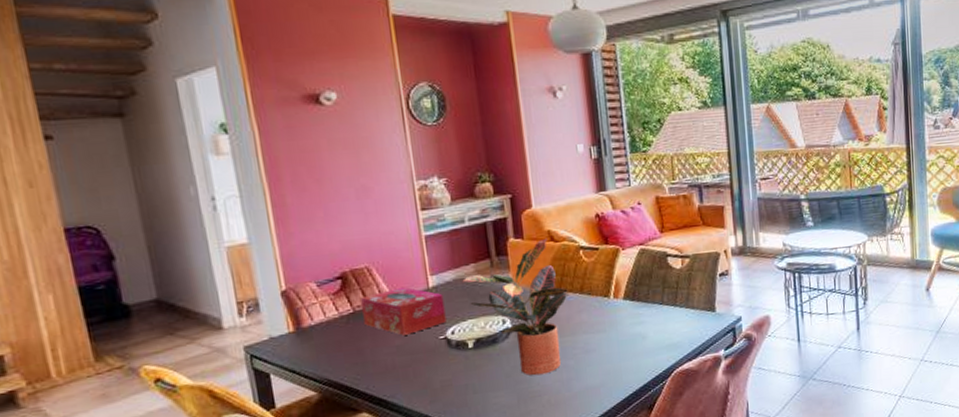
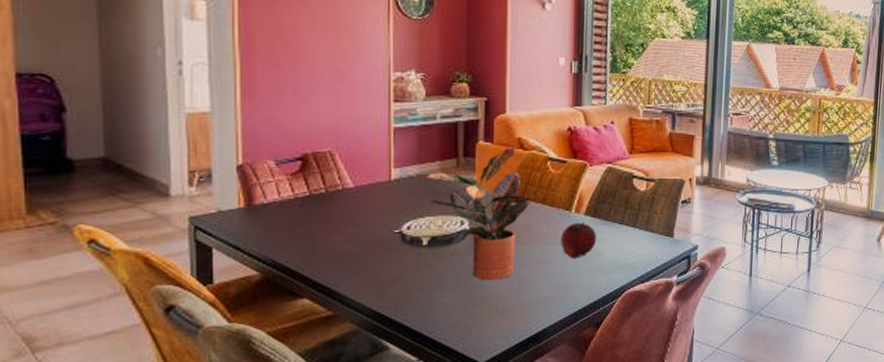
tissue box: present [361,286,447,336] -> none [319,175,404,225]
fruit: none [602,306,639,345] -> present [560,222,597,259]

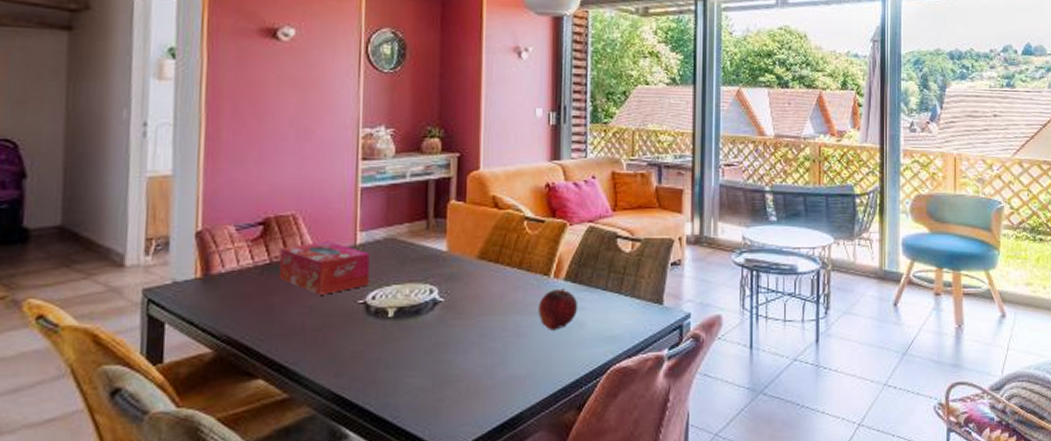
tissue box: none [319,175,404,225] -> present [279,240,370,295]
potted plant: present [424,145,532,281] -> none [391,203,507,357]

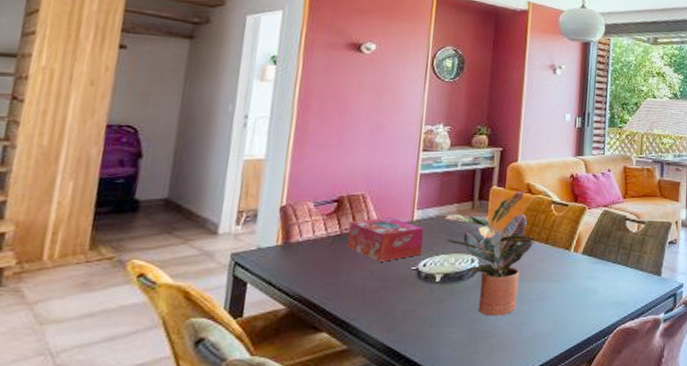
potted plant: none [391,203,507,357] -> present [442,189,536,316]
fruit: present [538,288,579,330] -> none [559,261,593,296]

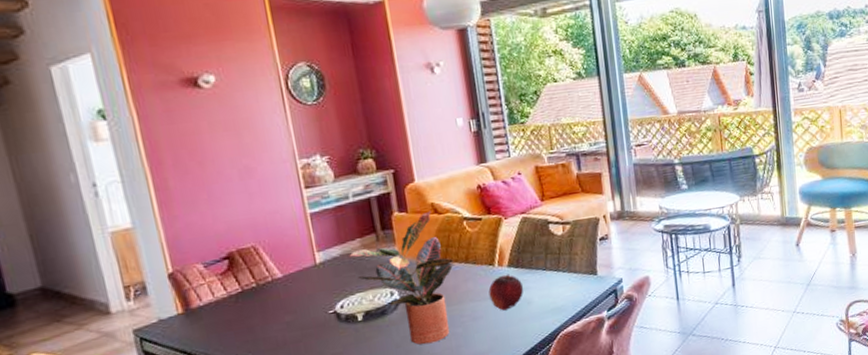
tissue box: present [347,216,424,262] -> none [249,264,335,312]
fruit: none [559,261,593,296] -> present [488,274,524,311]

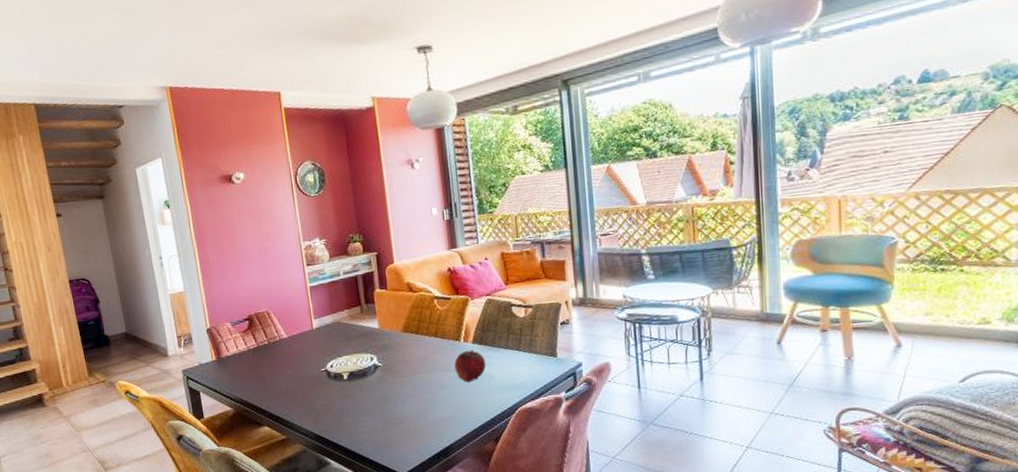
potted plant: present [348,210,455,345] -> none [337,289,426,405]

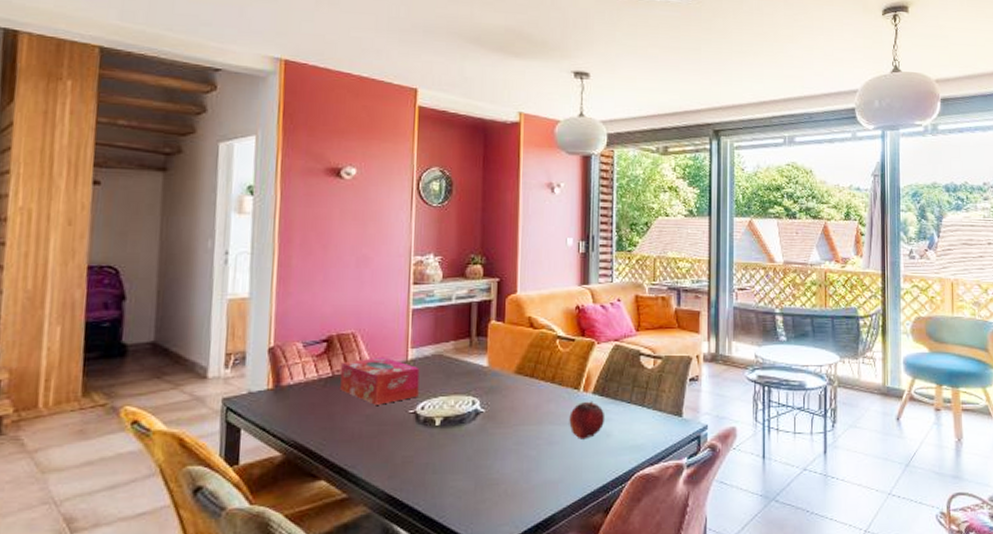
tissue box: none [263,327,327,367] -> present [340,356,420,405]

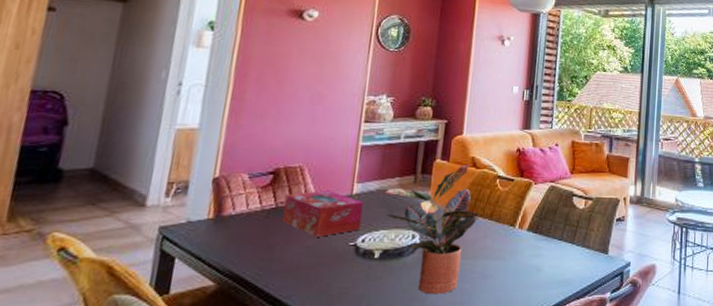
potted plant: none [439,324,541,462] -> present [383,163,480,295]
fruit: present [569,401,606,440] -> none [503,237,538,274]

